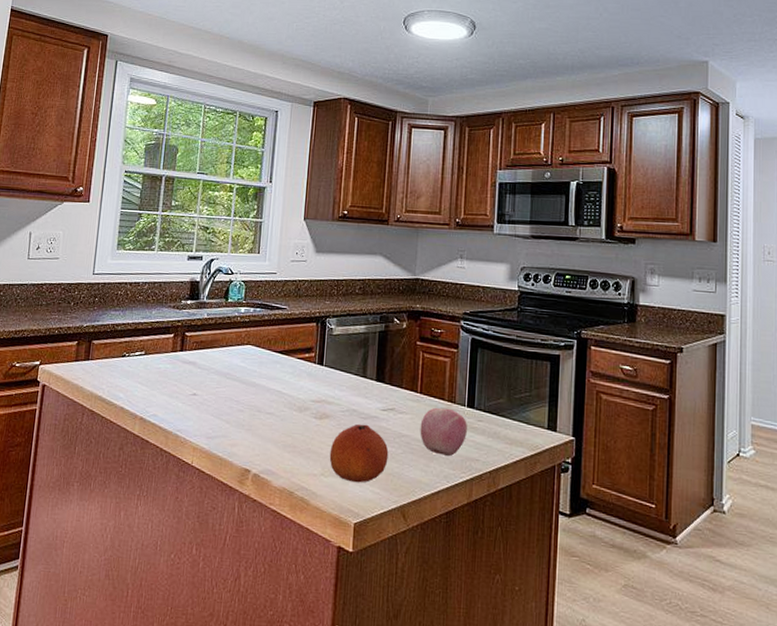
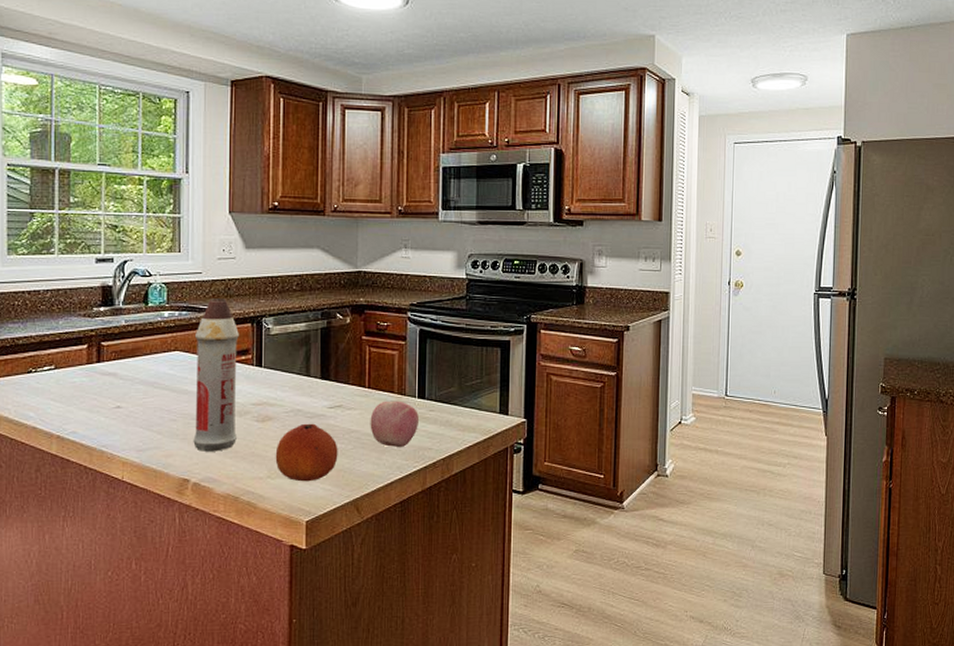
spray bottle: none [256,297,305,445] -> present [193,298,239,452]

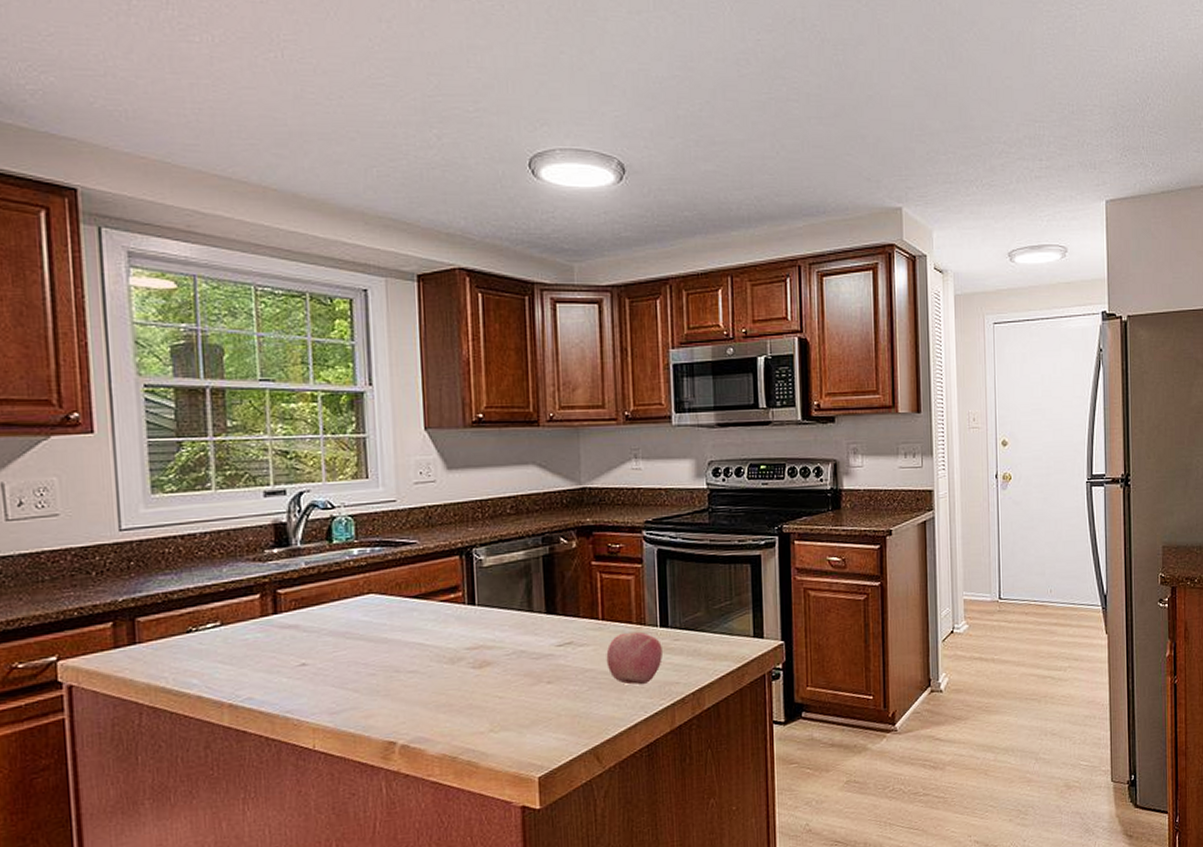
spray bottle: present [193,298,239,452] -> none [393,529,452,708]
fruit: present [275,423,338,482] -> none [497,665,572,733]

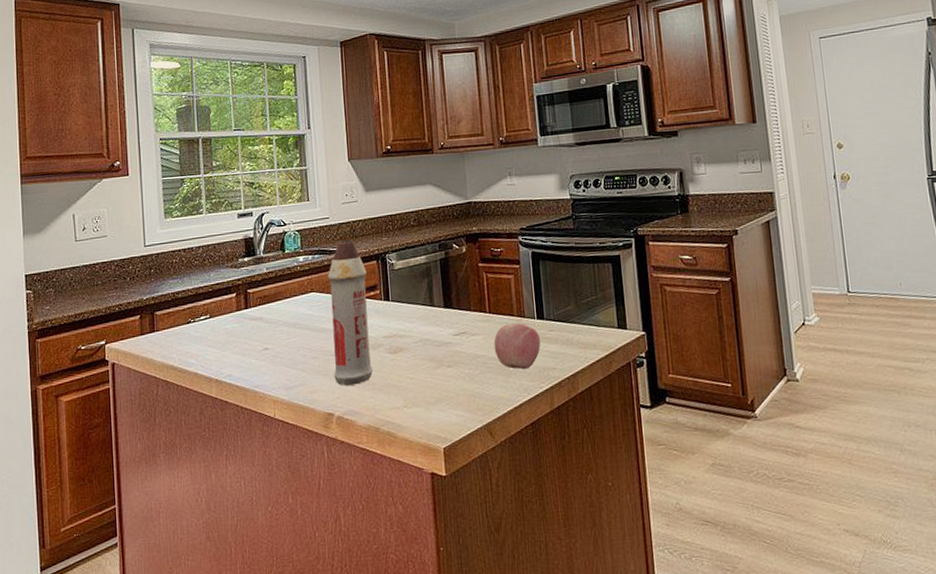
spray bottle: none [393,529,452,708] -> present [328,239,374,386]

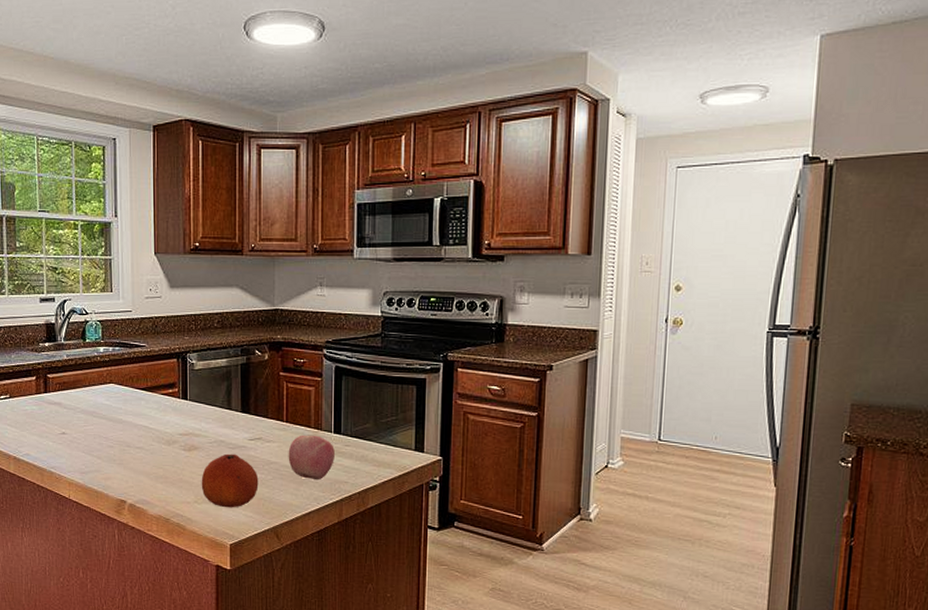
spray bottle: present [328,239,374,386] -> none [128,335,167,477]
fruit: none [409,351,468,409] -> present [201,453,259,508]

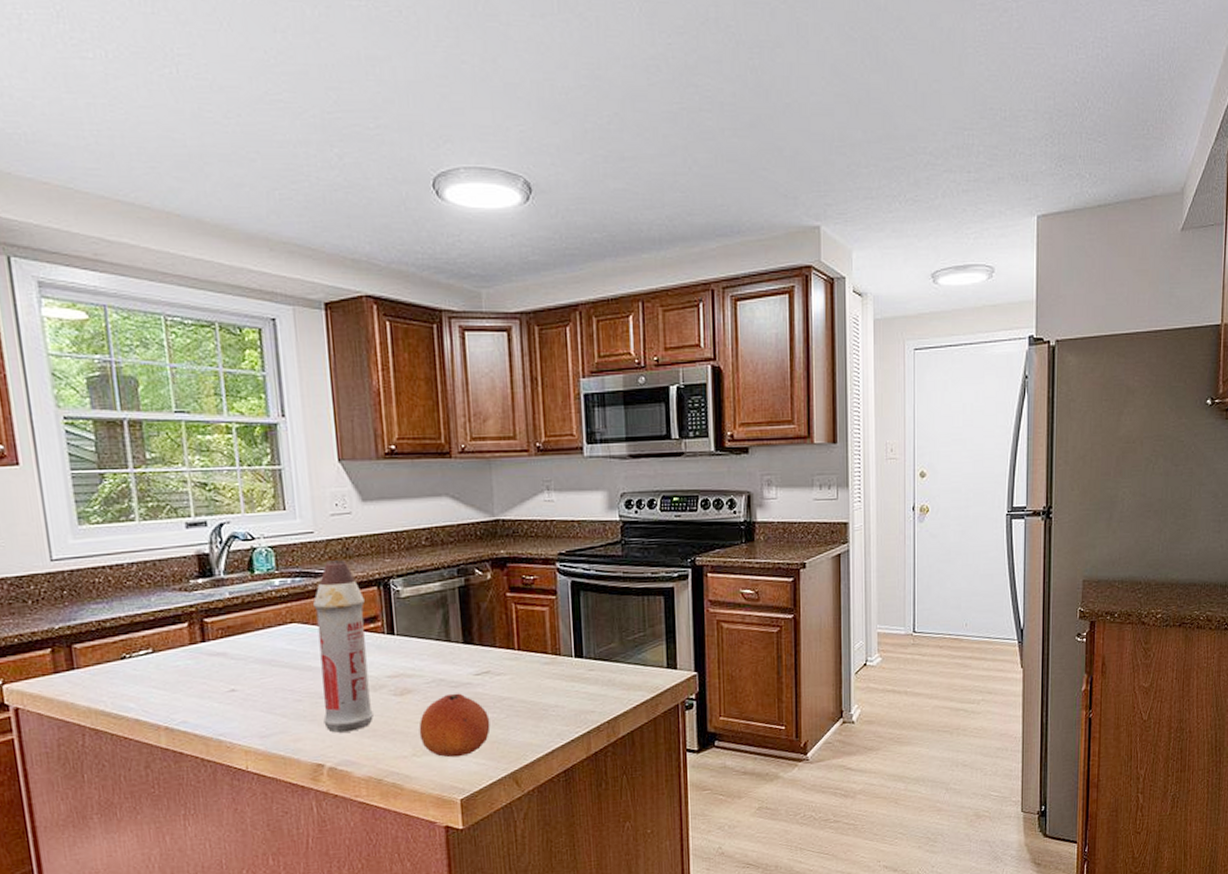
spray bottle: none [128,335,167,477] -> present [313,560,375,733]
apple: present [288,434,335,481] -> none [522,661,578,713]

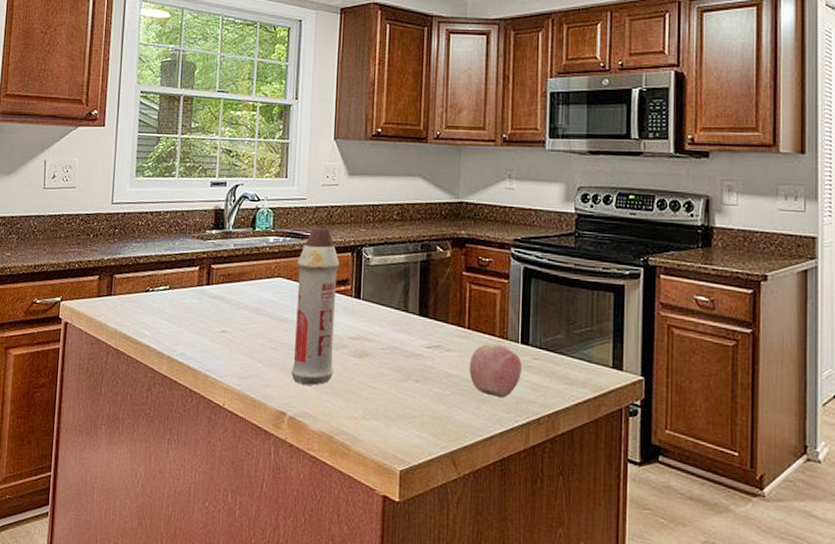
fruit: present [419,693,491,758] -> none [370,362,435,427]
apple: none [522,661,578,713] -> present [469,344,522,399]

